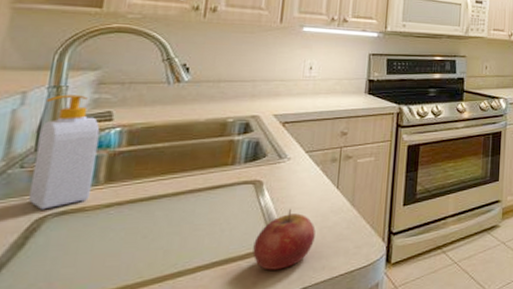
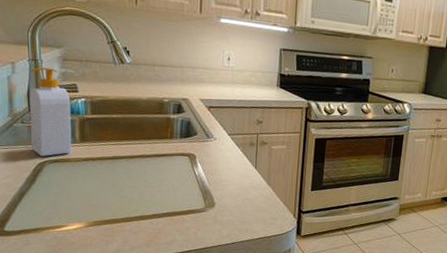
apple: present [253,208,316,270] -> none [192,180,239,226]

